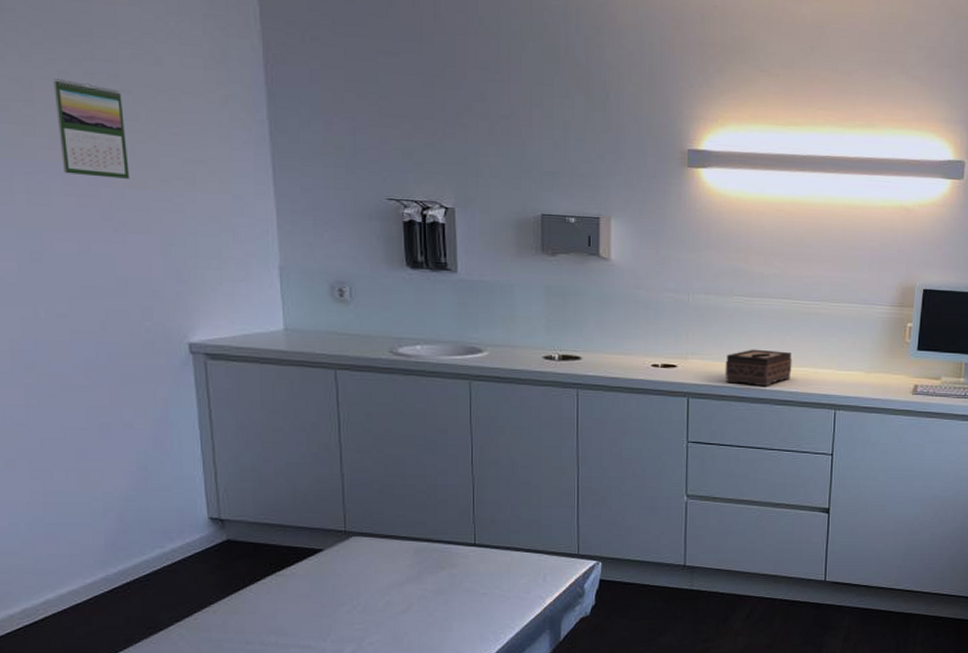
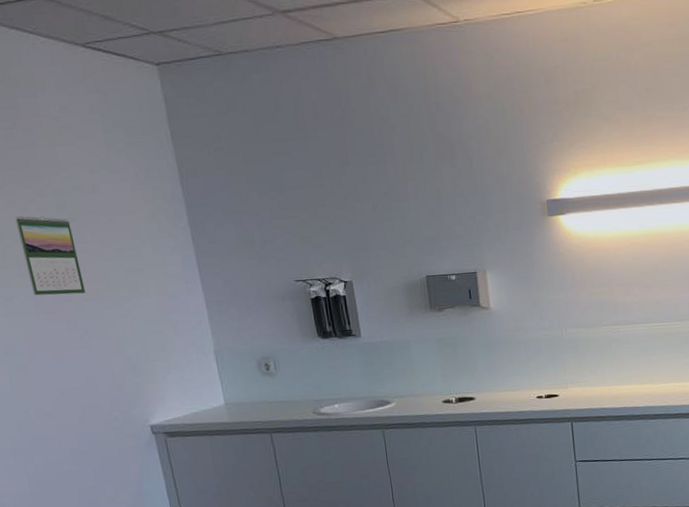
tissue box: present [725,349,792,387] -> none [601,370,661,405]

